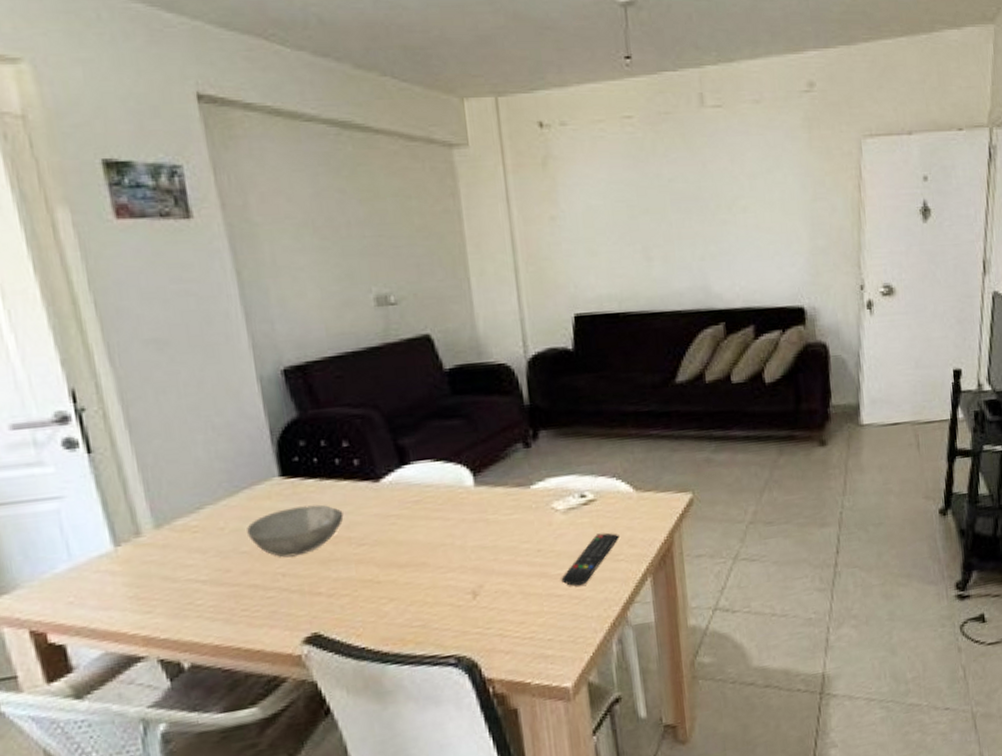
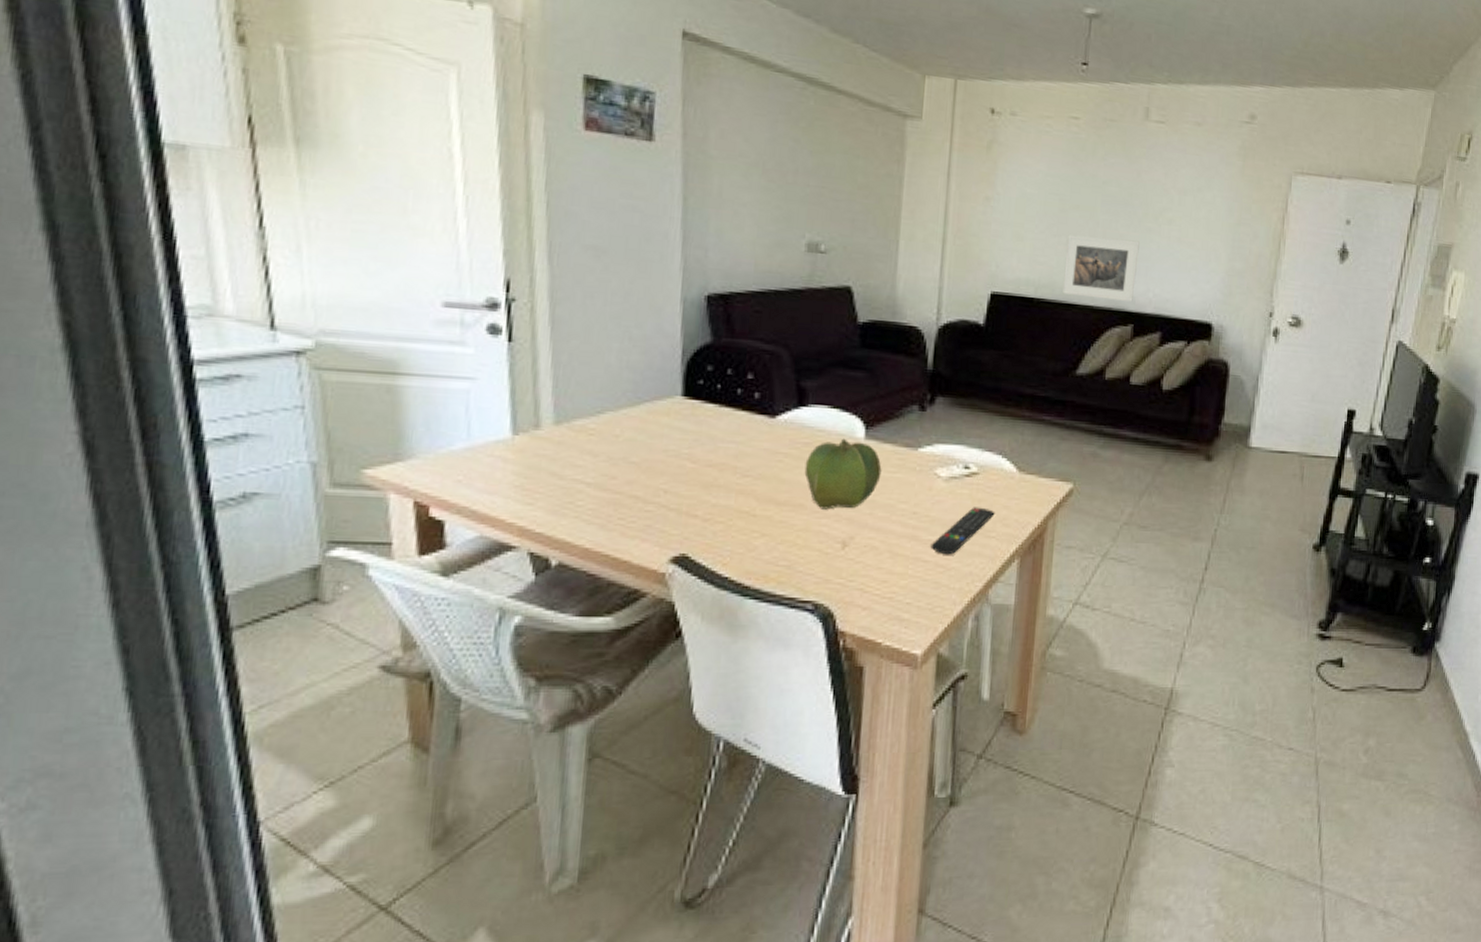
bowl: present [247,504,344,558] -> none [640,428,735,476]
cabbage: none [419,489,498,564] -> present [804,438,882,510]
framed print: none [642,235,720,303] -> present [1063,235,1140,302]

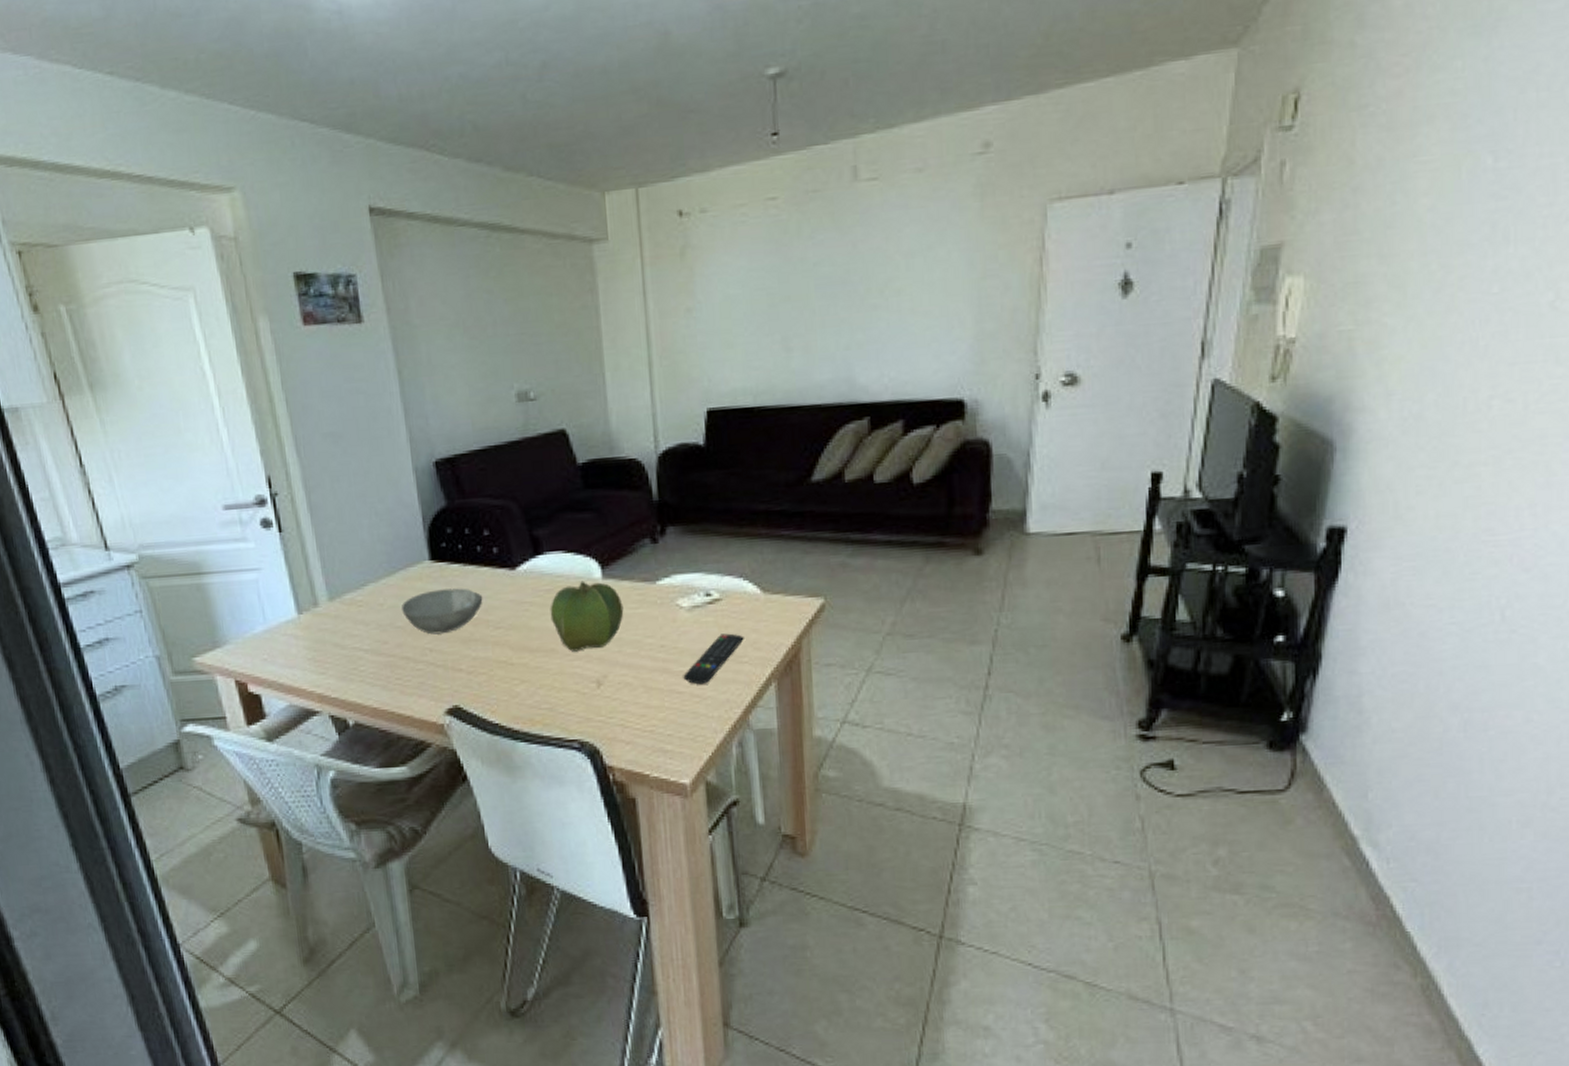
bowl: none [640,428,735,476] -> present [402,588,483,635]
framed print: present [1063,235,1140,302] -> none [782,322,866,397]

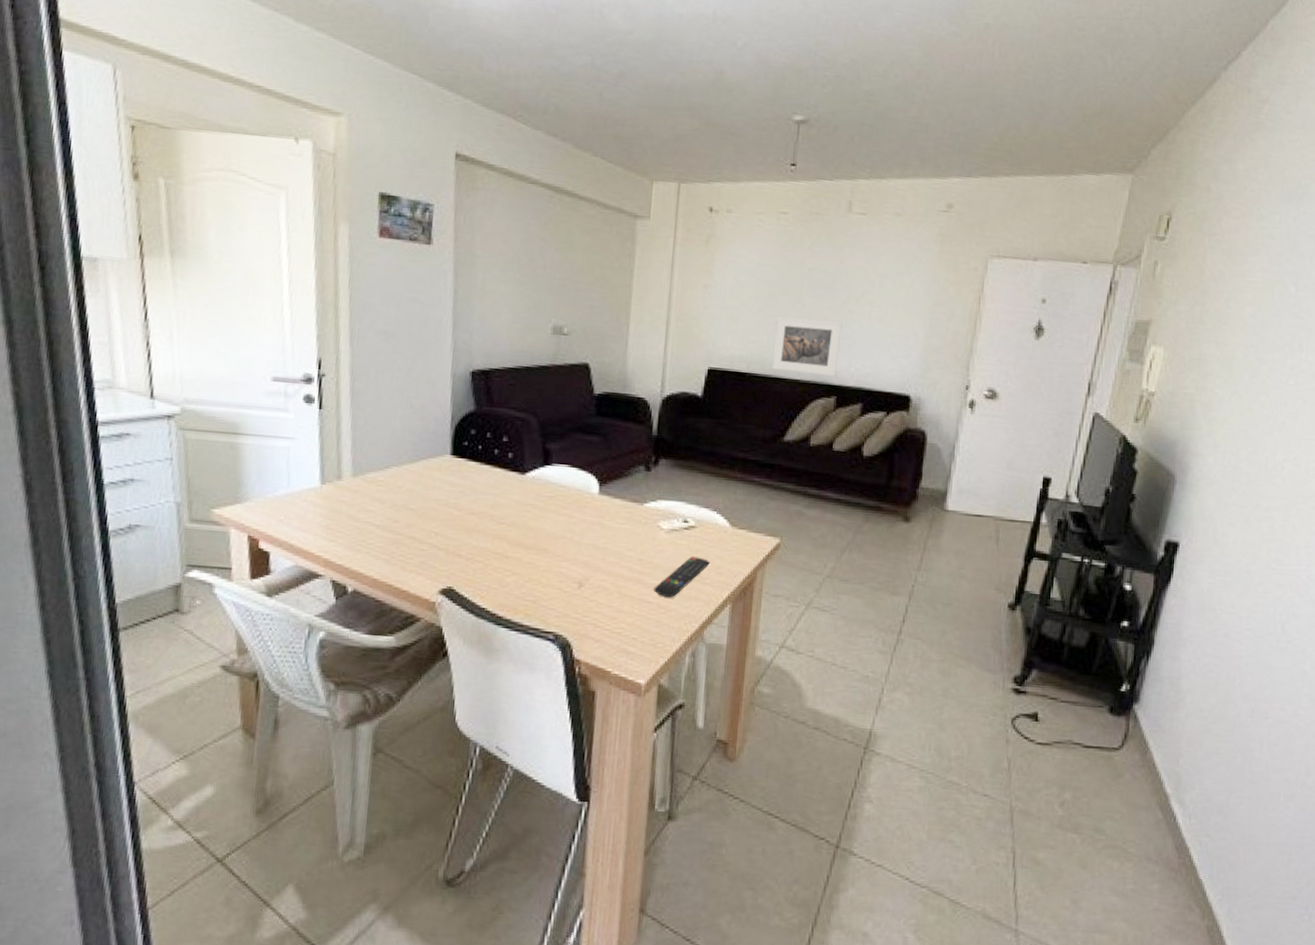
bowl: present [402,588,483,635] -> none [417,481,492,521]
cabbage: present [550,580,624,652] -> none [548,493,613,554]
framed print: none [782,322,866,397] -> present [772,316,843,376]

